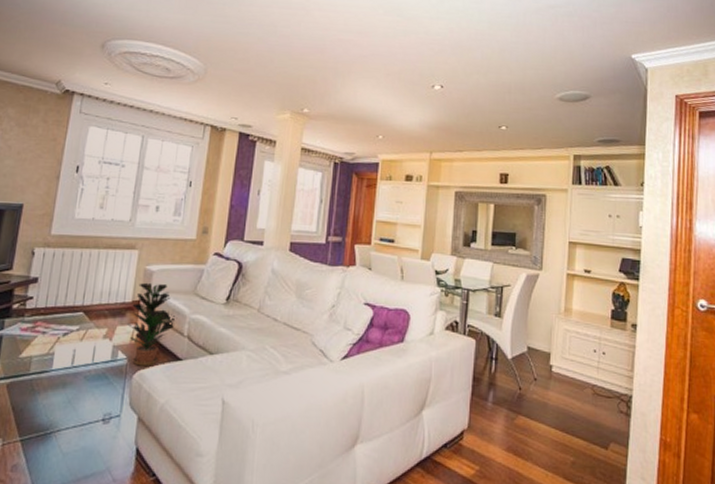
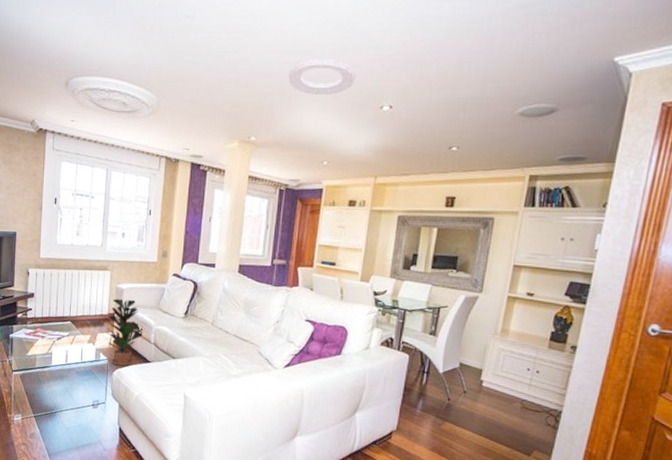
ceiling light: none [341,39,408,73] -> present [287,60,357,96]

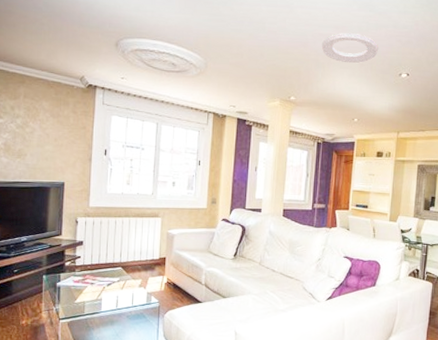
potted plant: present [106,298,145,366] -> none [157,243,196,308]

